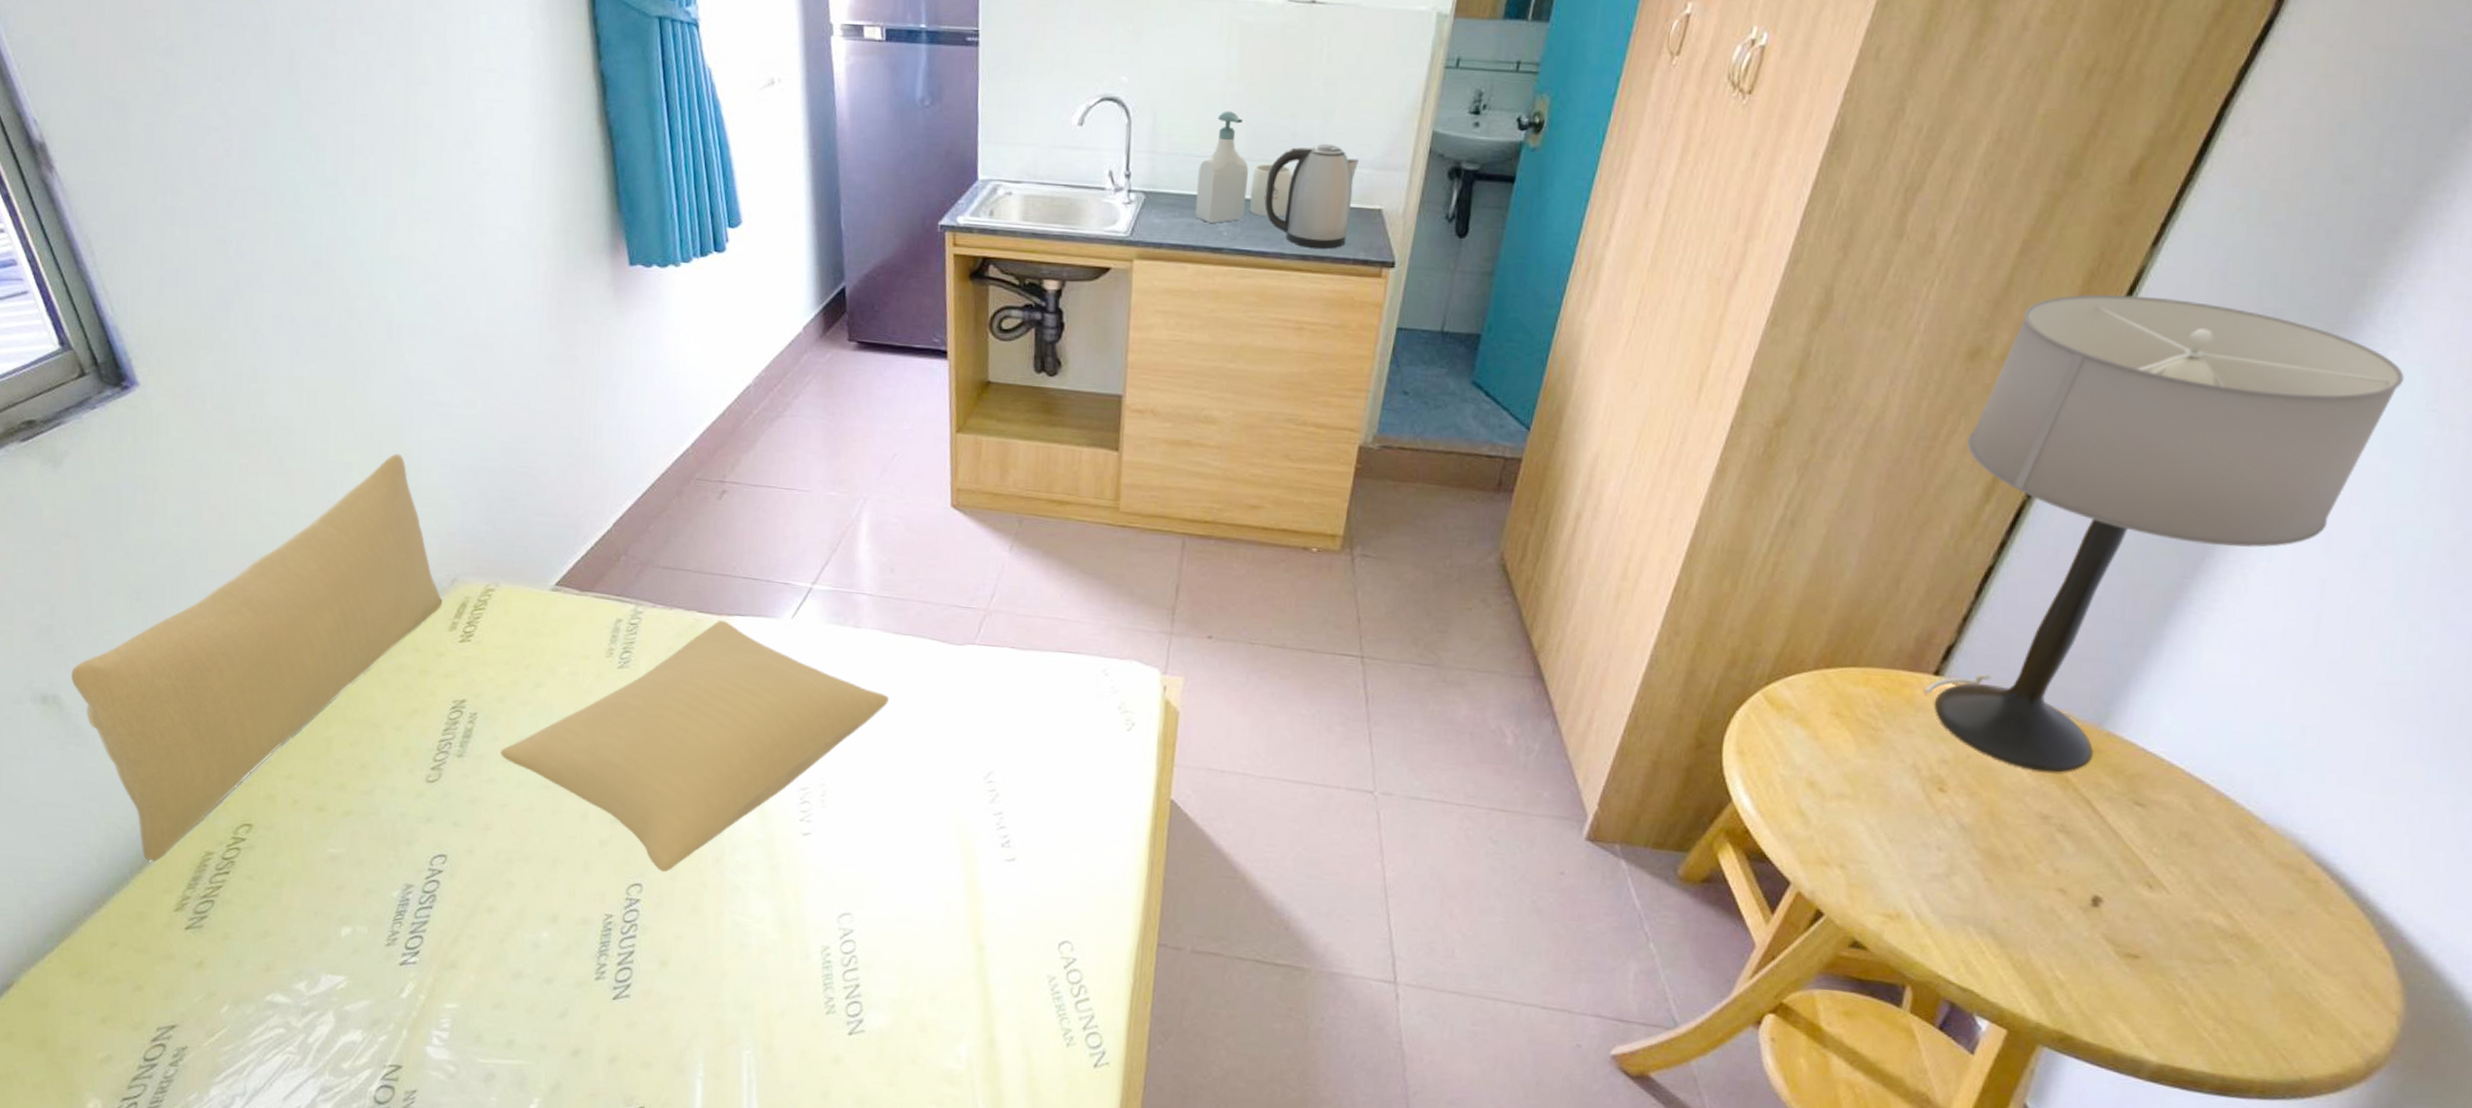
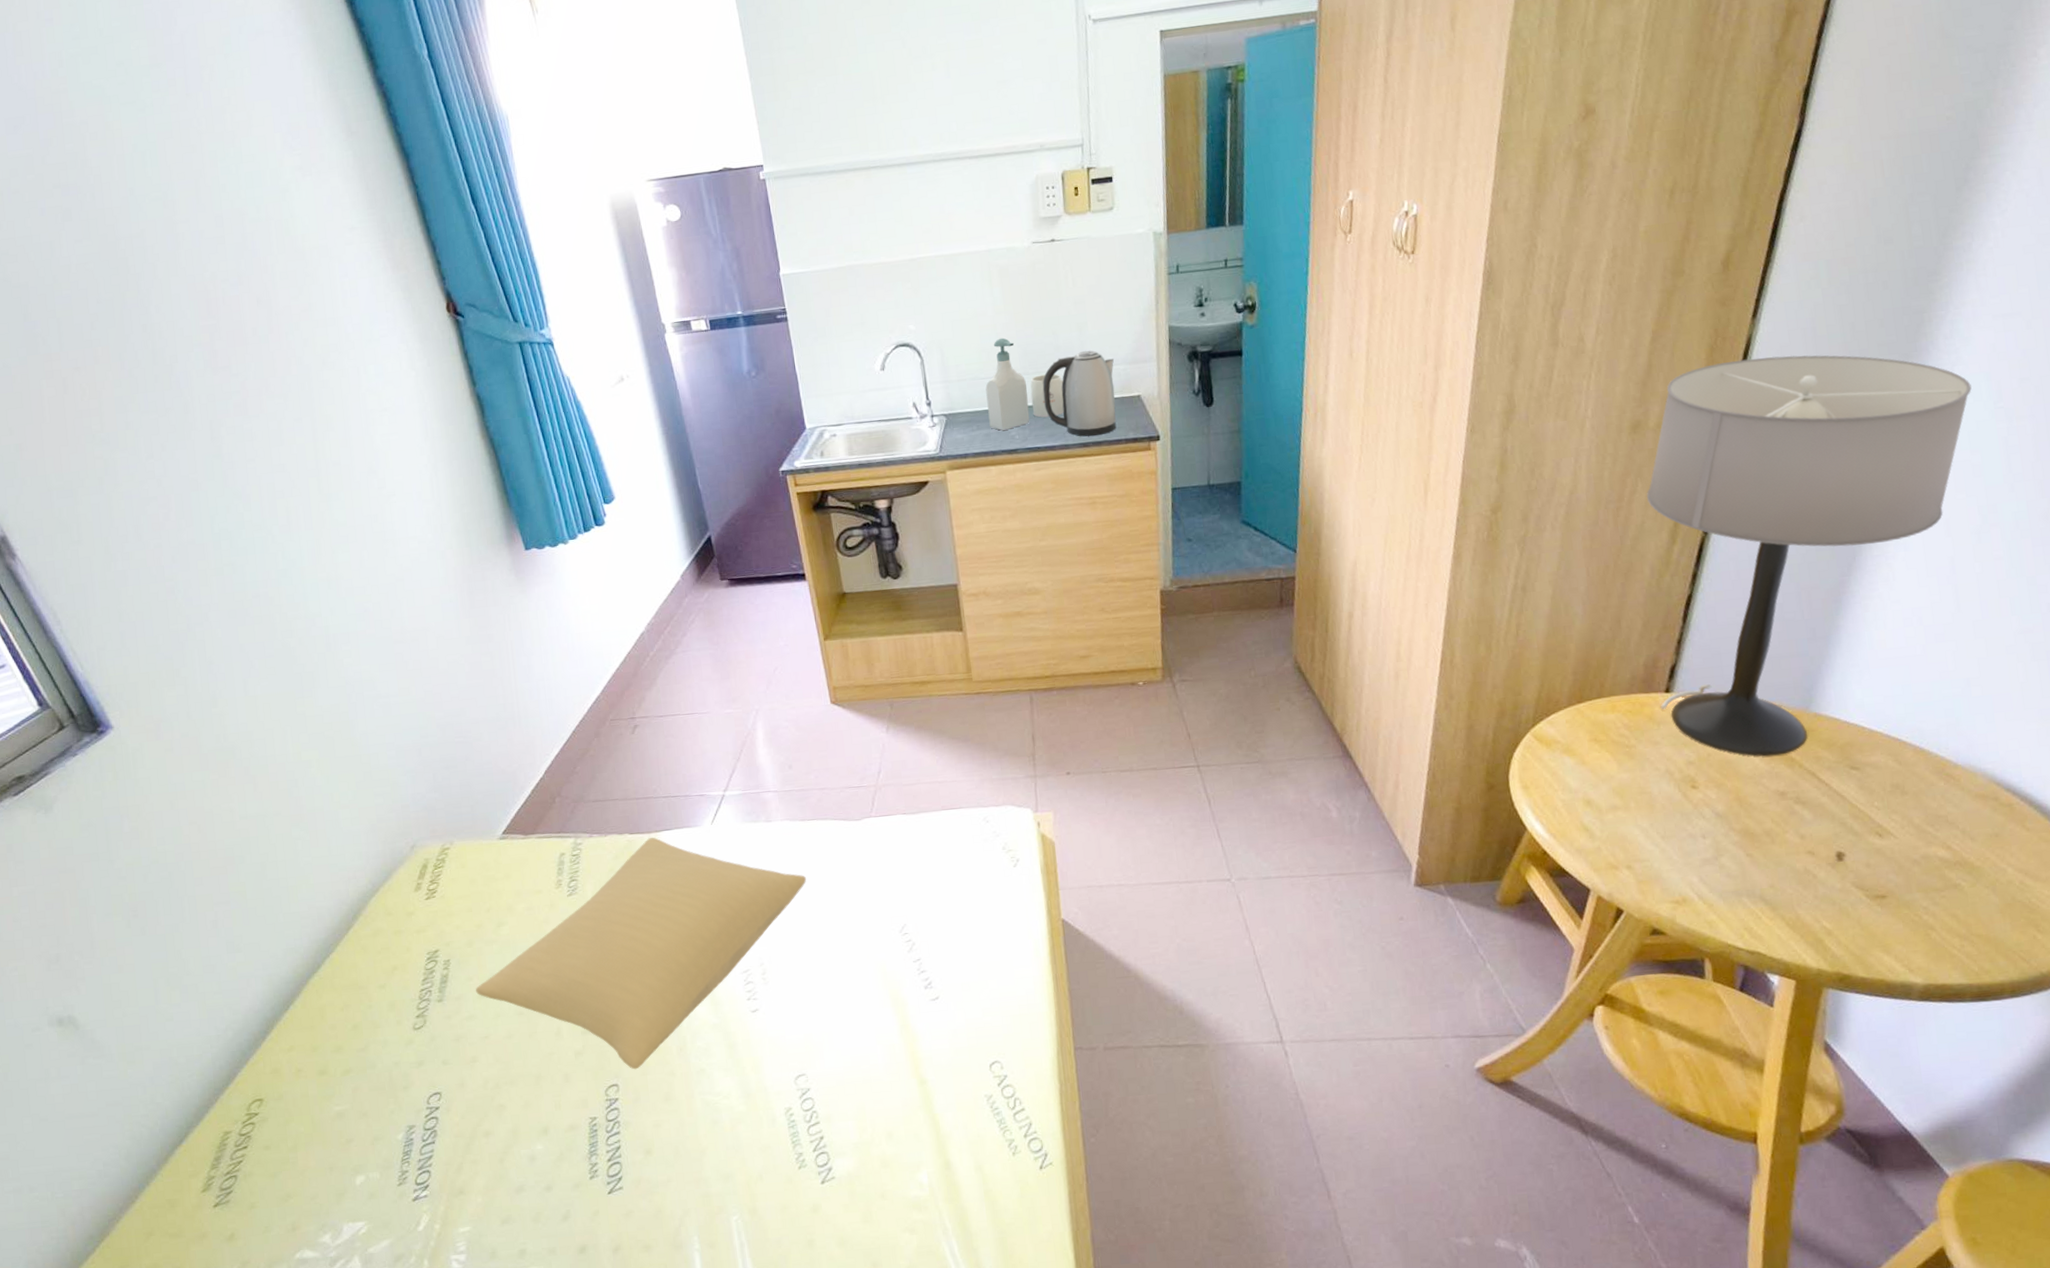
pillow: present [71,453,442,862] -> none [82,745,405,1151]

